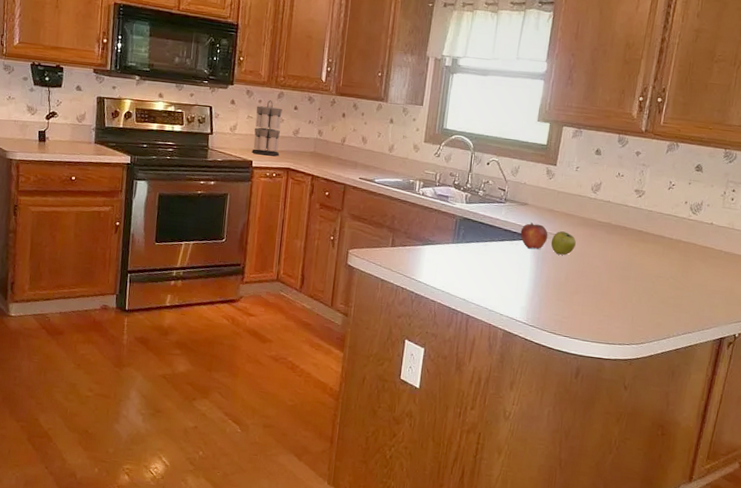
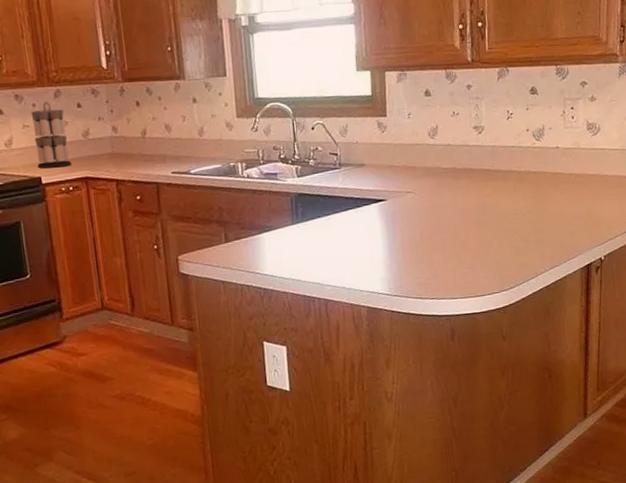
fruit: present [520,222,548,250] -> none [363,184,394,213]
fruit: present [550,231,576,255] -> none [397,186,424,213]

